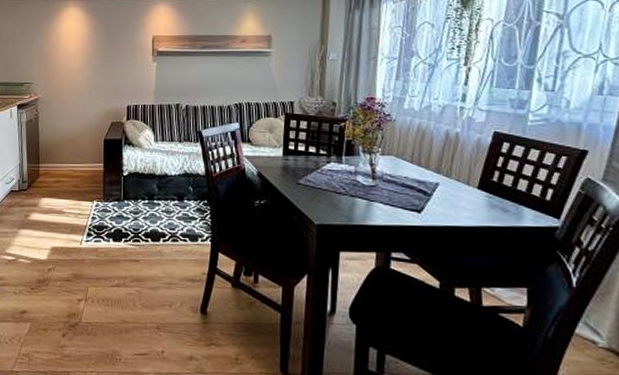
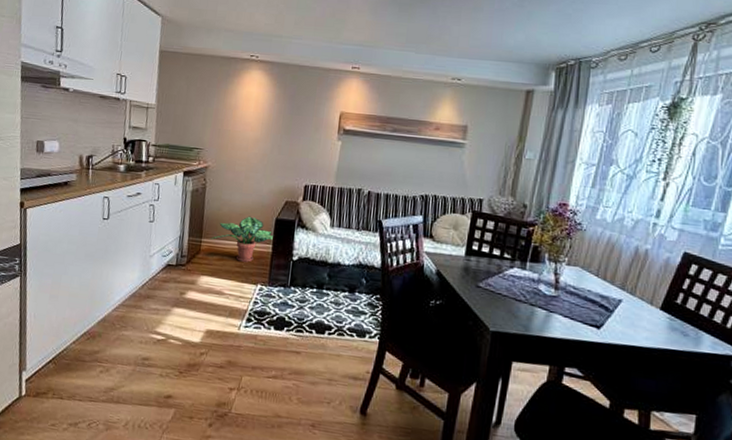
potted plant: none [45,139,103,182] -> present [208,216,273,262]

